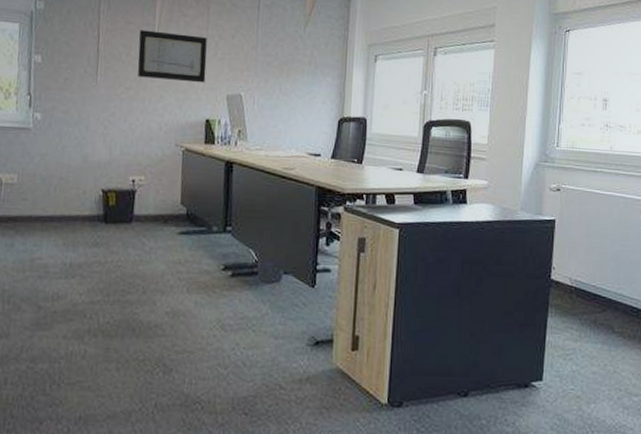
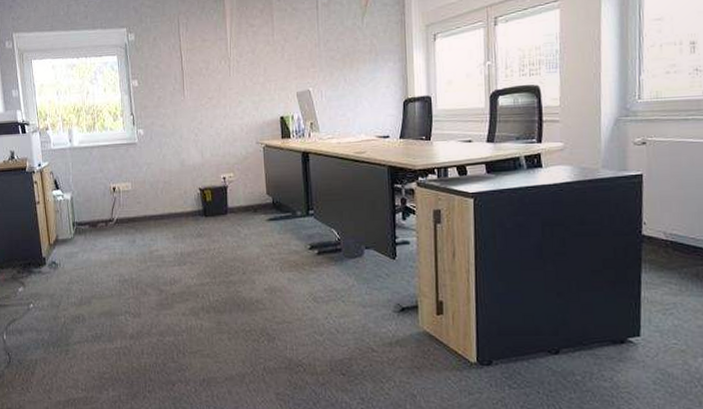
wall art: present [137,29,207,83] -> none [214,42,276,87]

